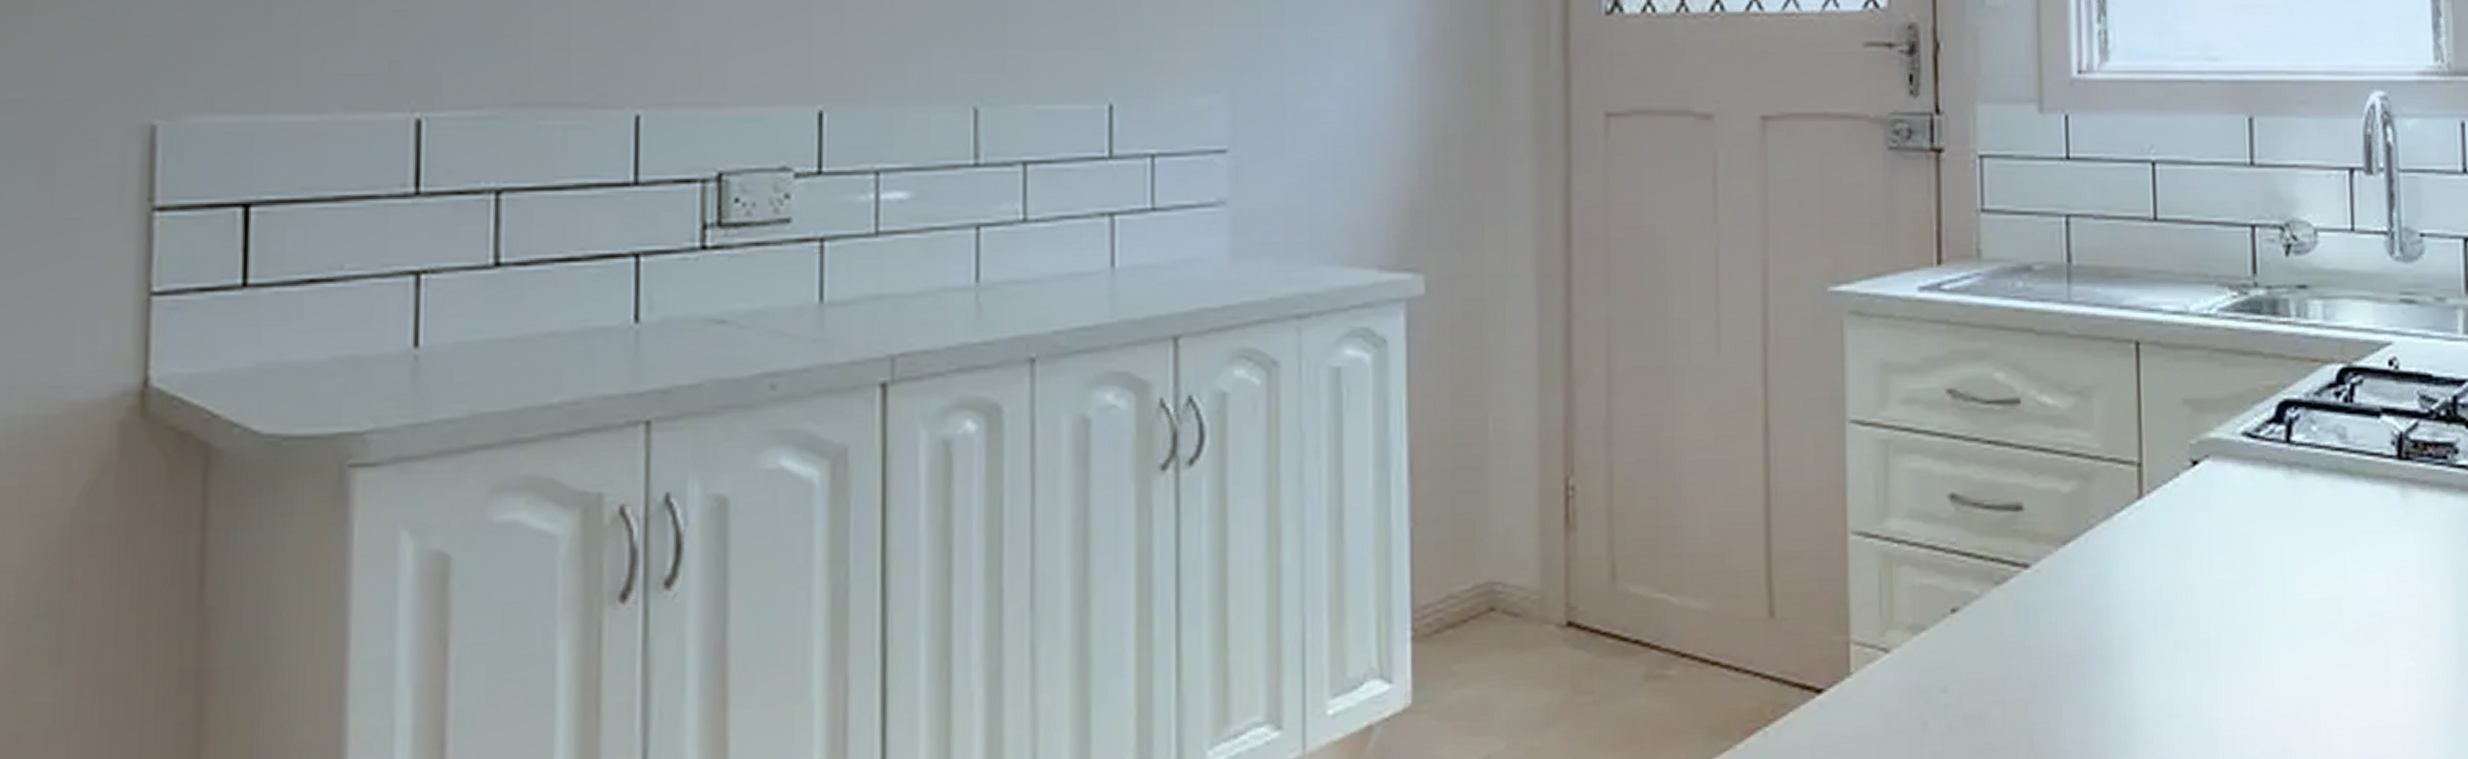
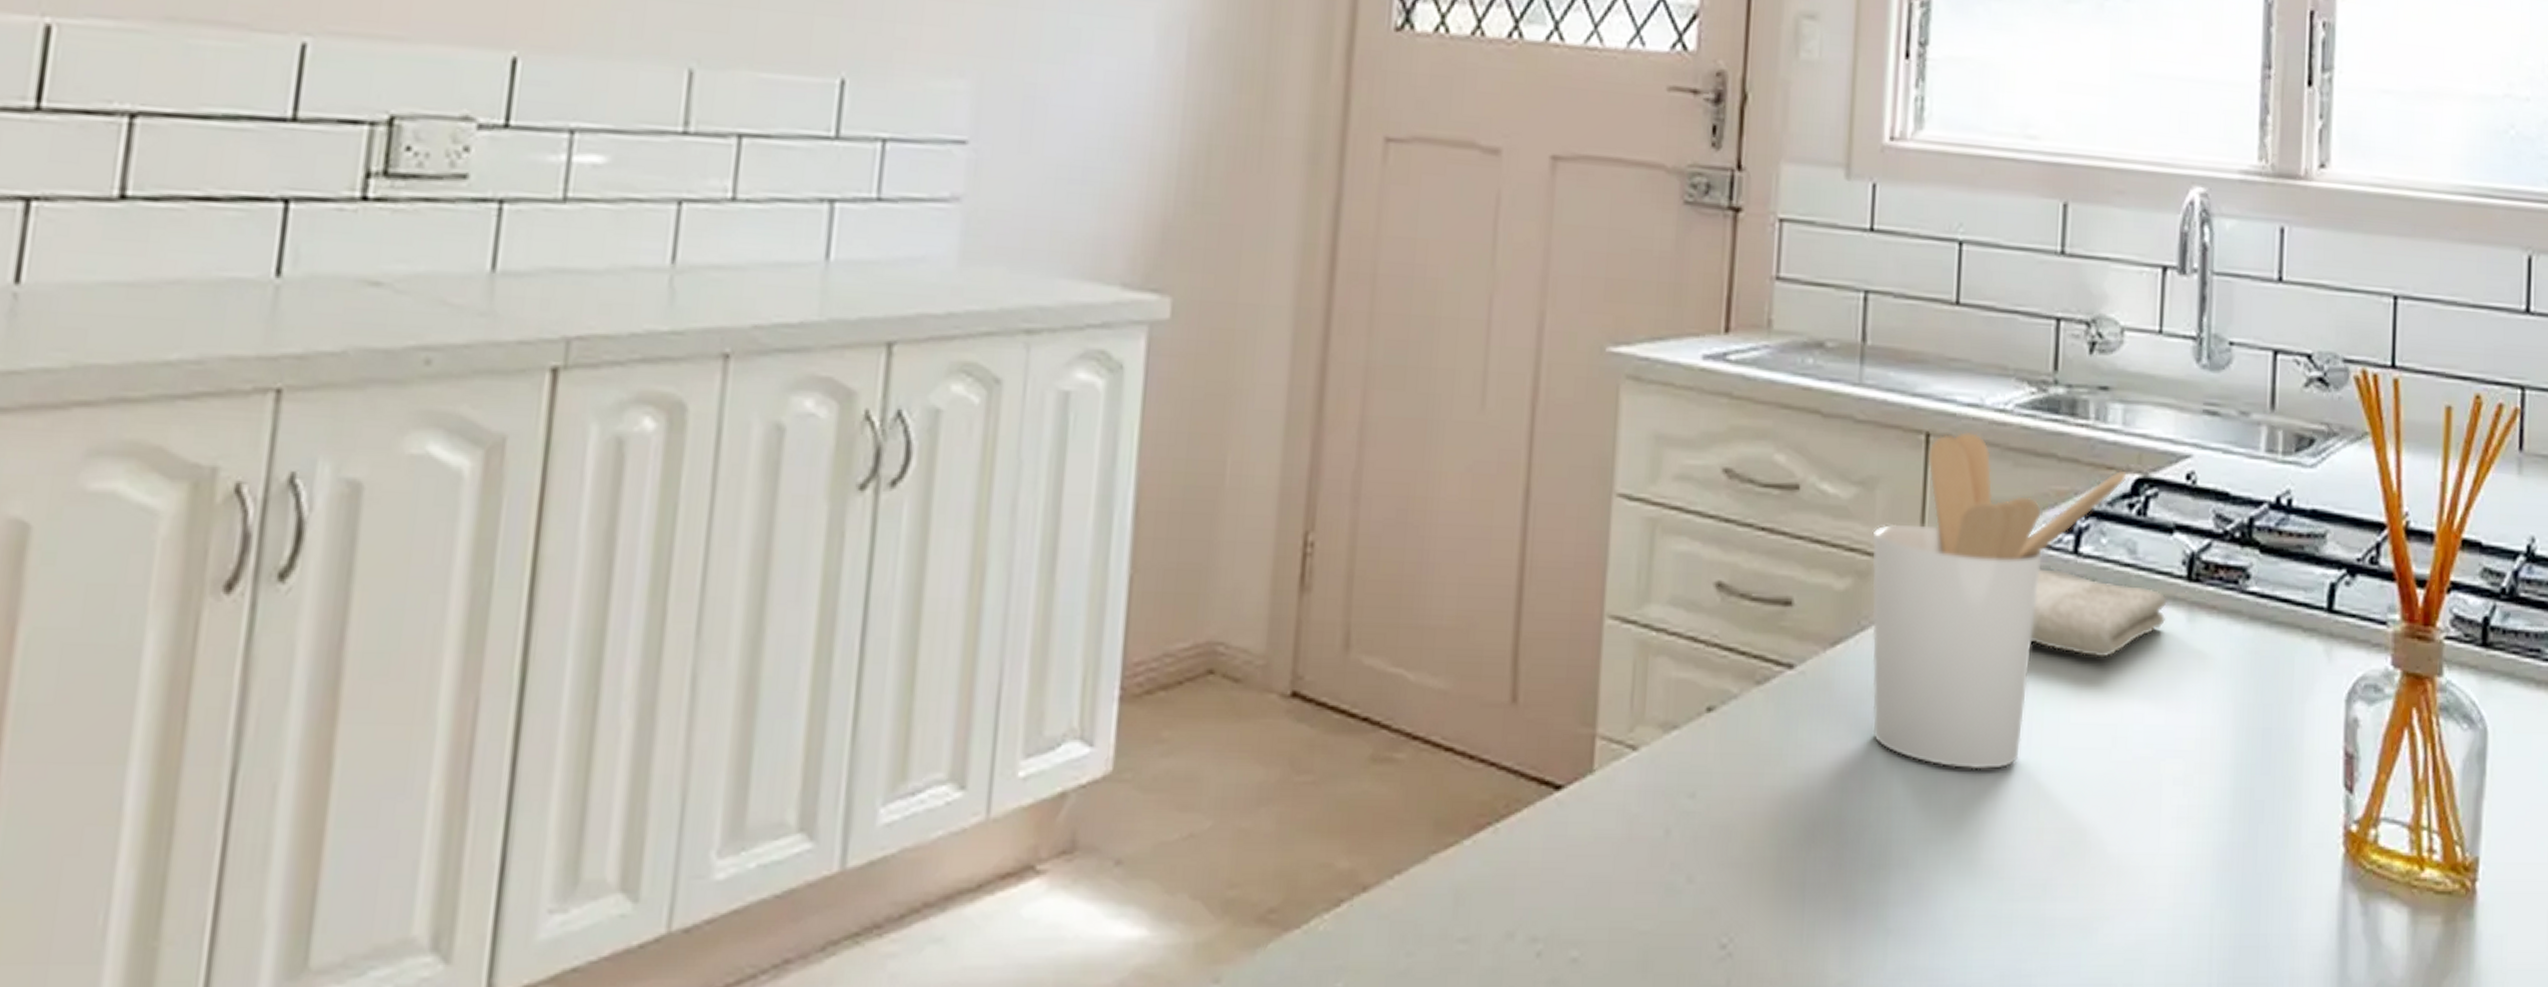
utensil holder: none [2093,338,2331,648] -> present [1872,432,2127,769]
washcloth: none [2251,457,2380,537] -> present [2030,567,2167,658]

